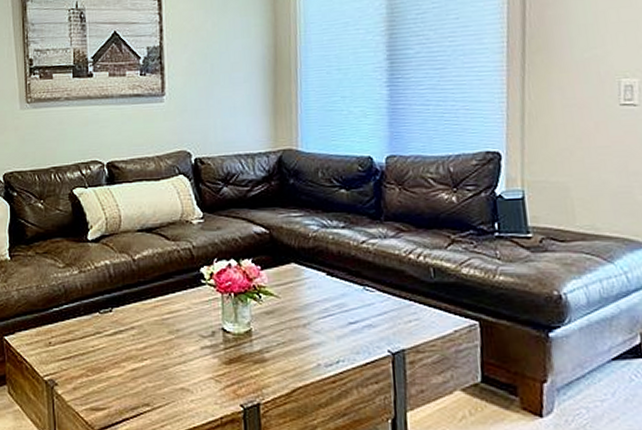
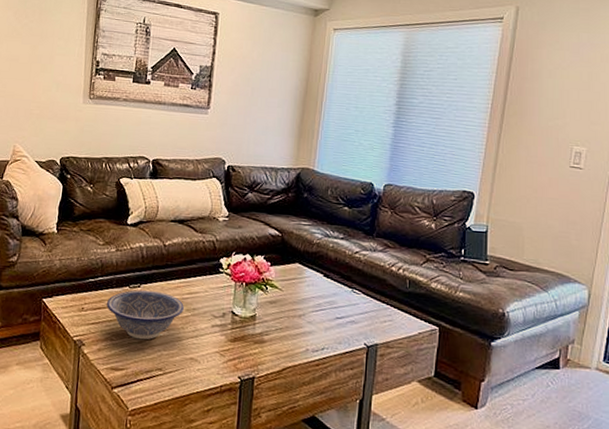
decorative bowl: none [75,314,166,372] -> present [106,290,184,340]

